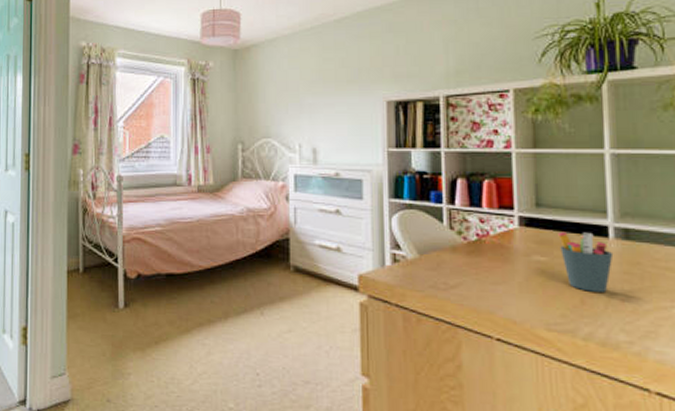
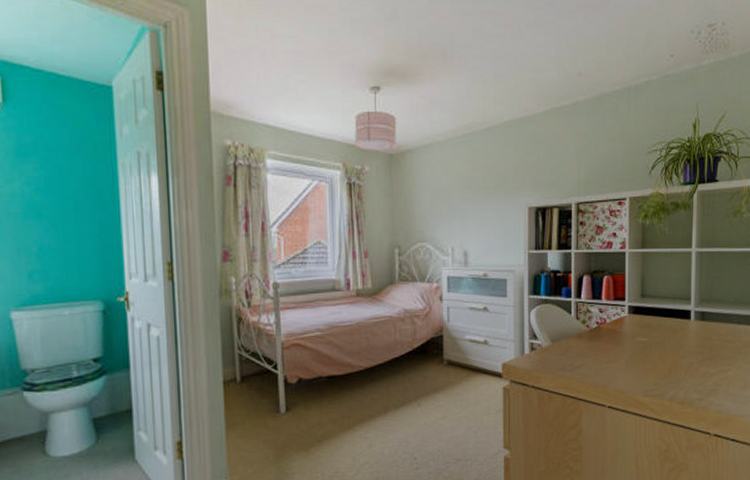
pen holder: present [558,232,614,292] -> none [656,316,693,363]

